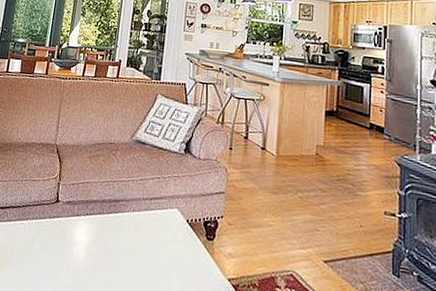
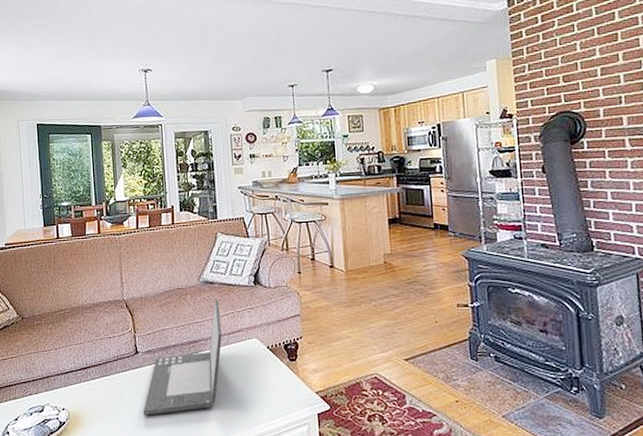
laptop: none [51,160,147,275] -> present [143,298,222,416]

